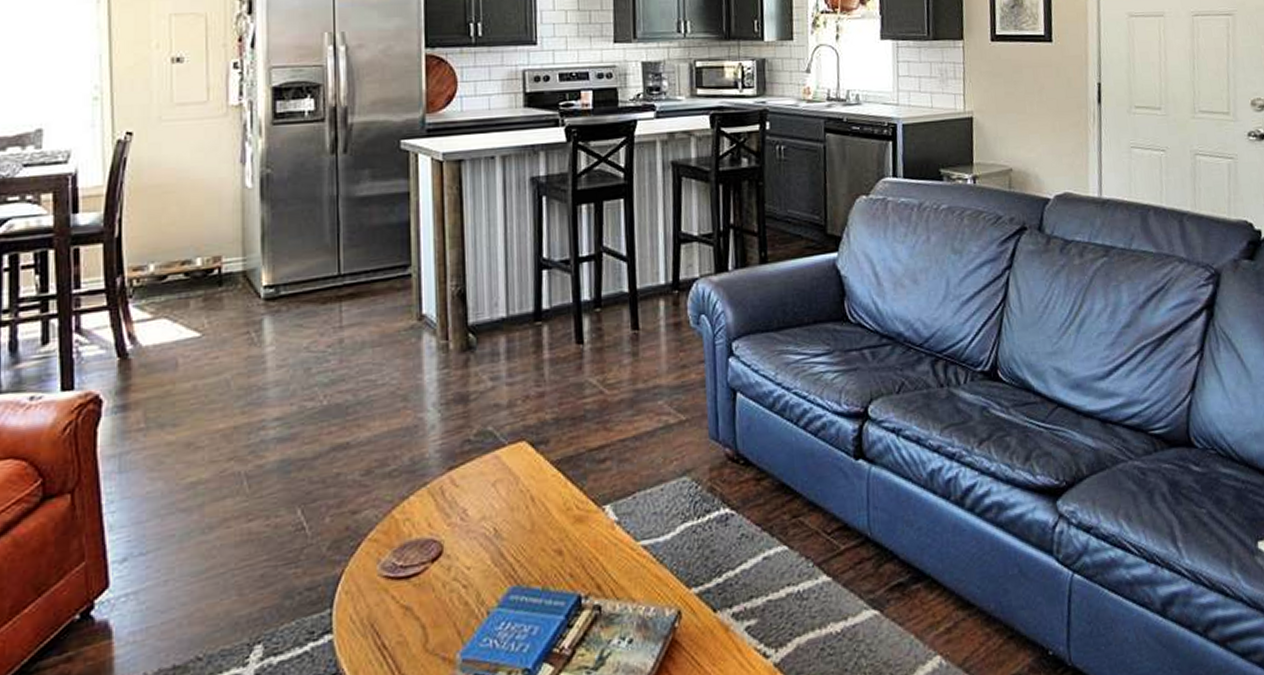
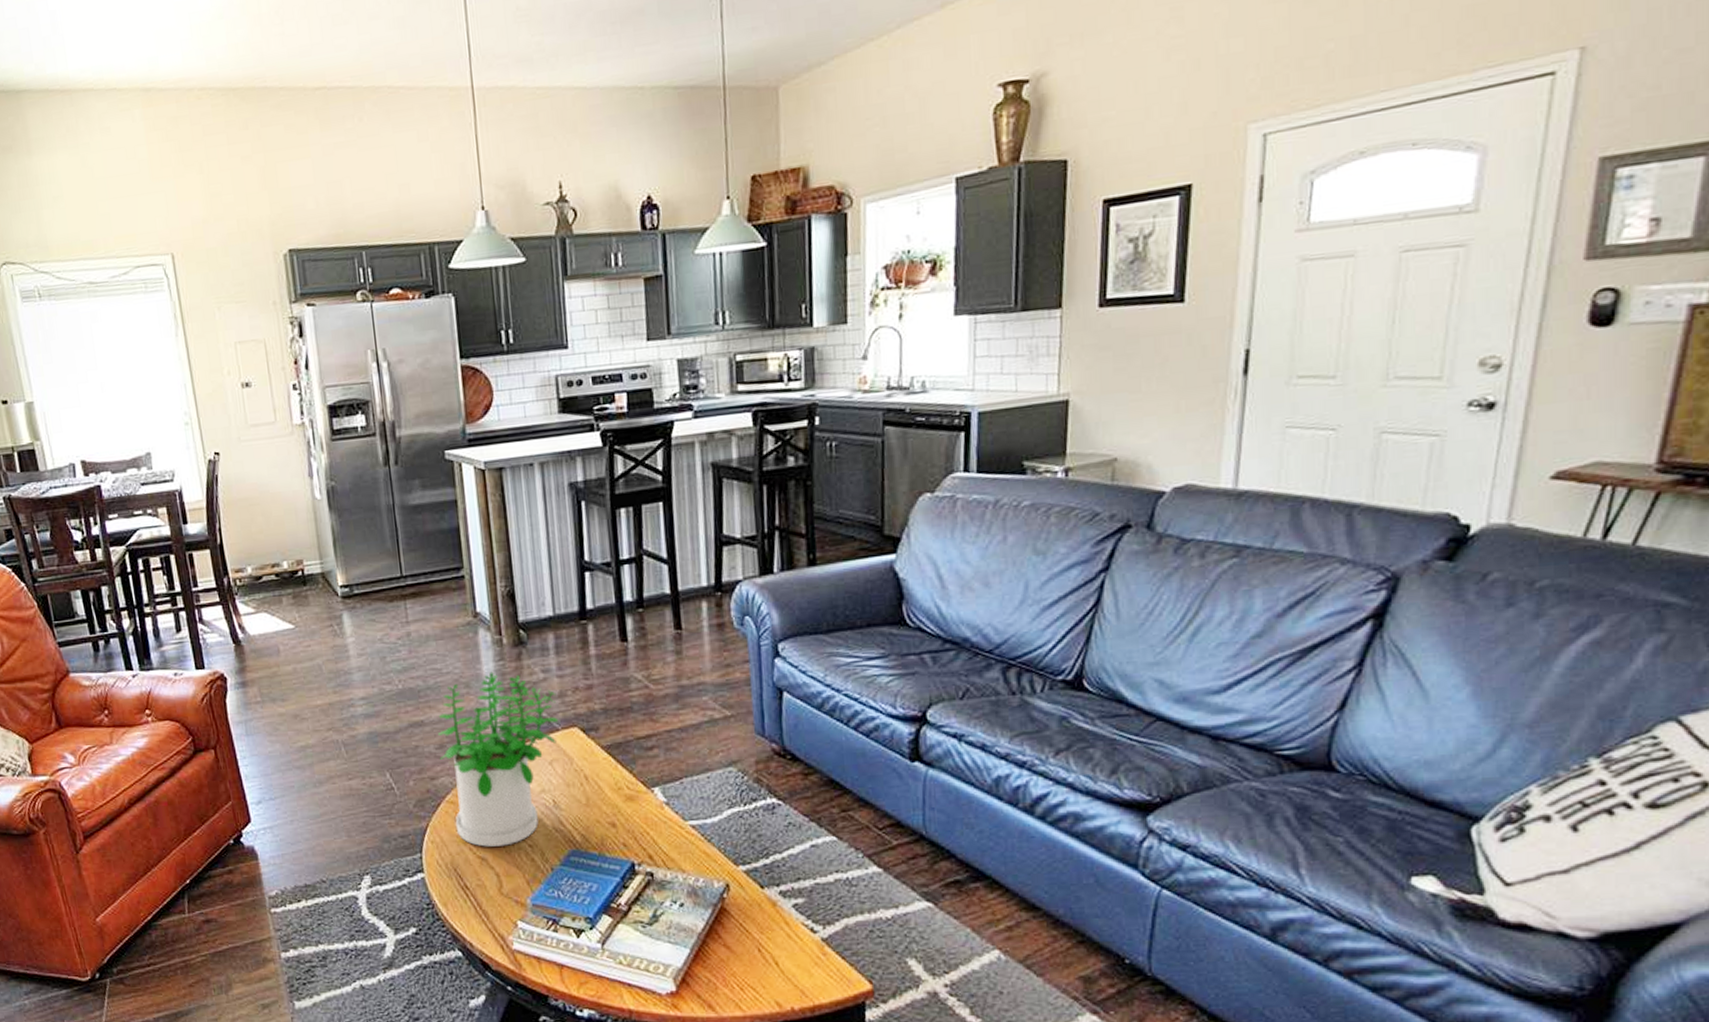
potted plant: none [365,381,506,593] -> present [438,671,559,847]

